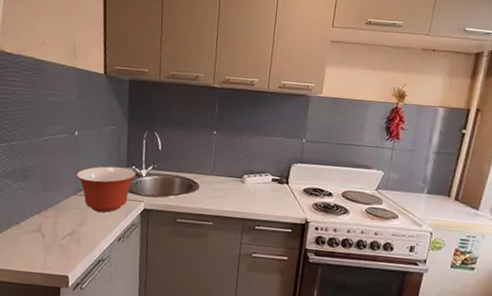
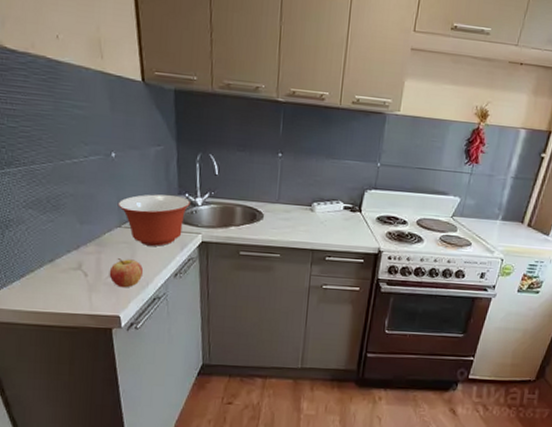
fruit: none [63,222,92,250] -> present [109,258,144,288]

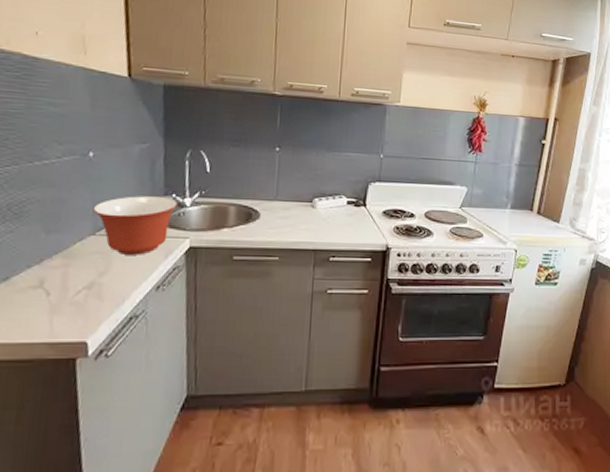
fruit: present [109,258,144,288] -> none [77,272,120,307]

